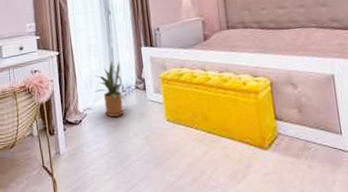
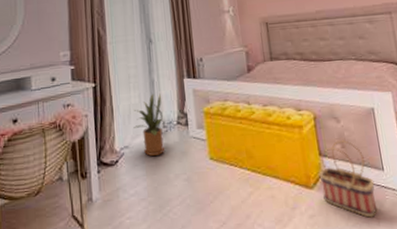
basket: none [274,105,334,178] -> present [319,140,378,218]

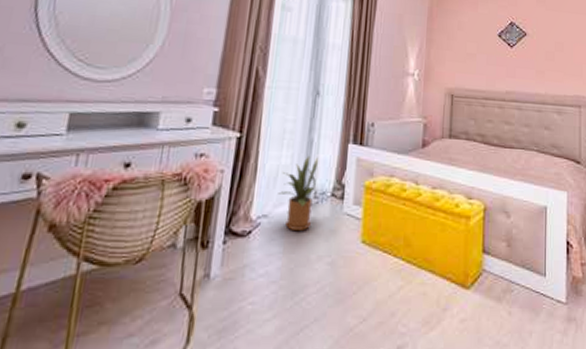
basket: present [319,140,378,218] -> none [478,238,534,327]

